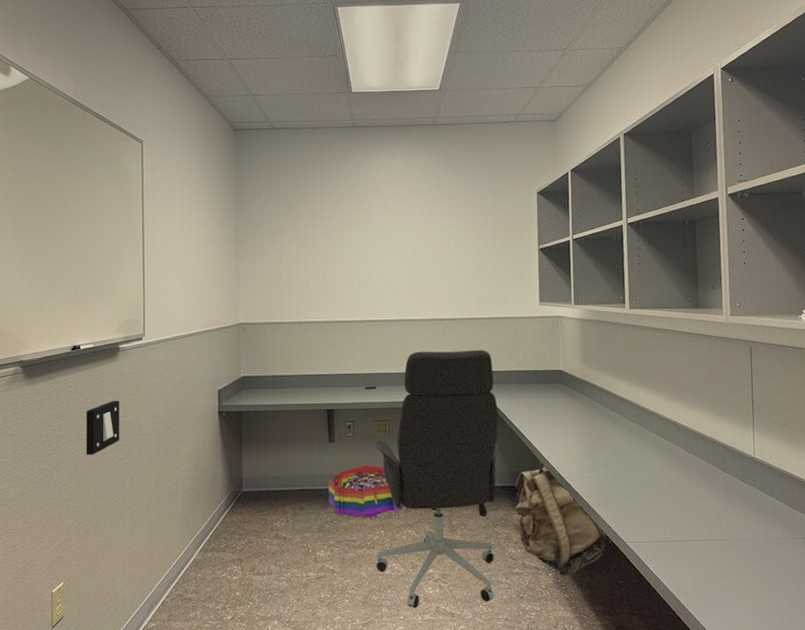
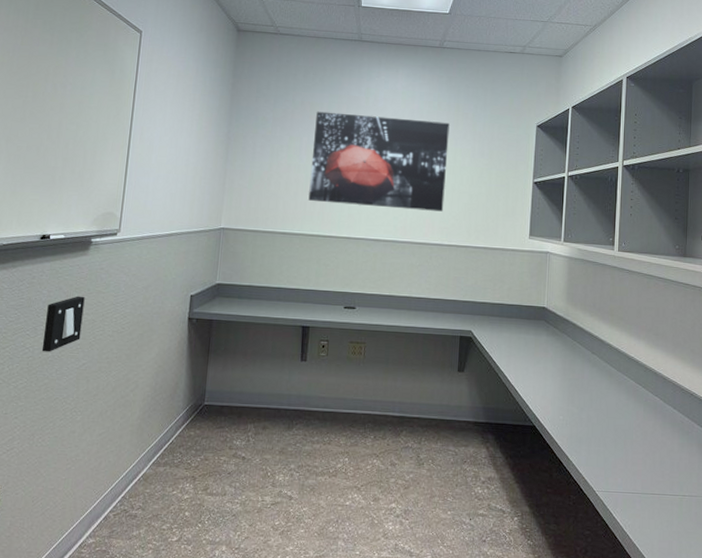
wall art: none [319,198,453,289] -> present [308,111,450,212]
storage bin: present [328,465,402,518] -> none [294,387,370,444]
office chair: present [374,349,498,609] -> none [336,274,478,544]
backpack: present [513,460,613,576] -> none [482,398,583,522]

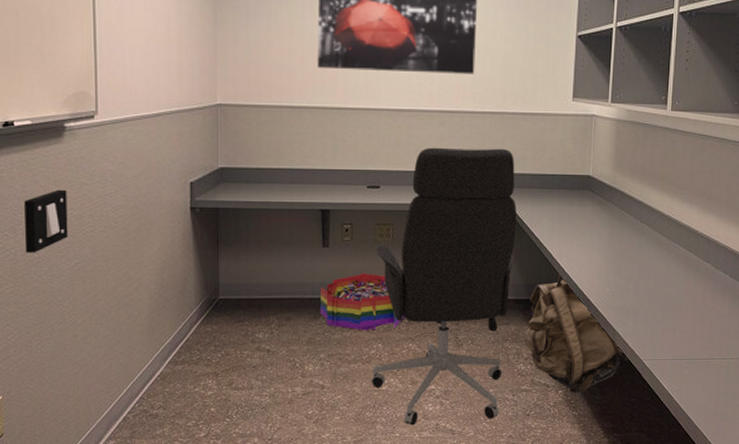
storage bin: none [294,387,370,444] -> present [321,273,404,331]
office chair: none [336,274,478,544] -> present [371,147,517,426]
backpack: none [482,398,583,522] -> present [525,272,629,394]

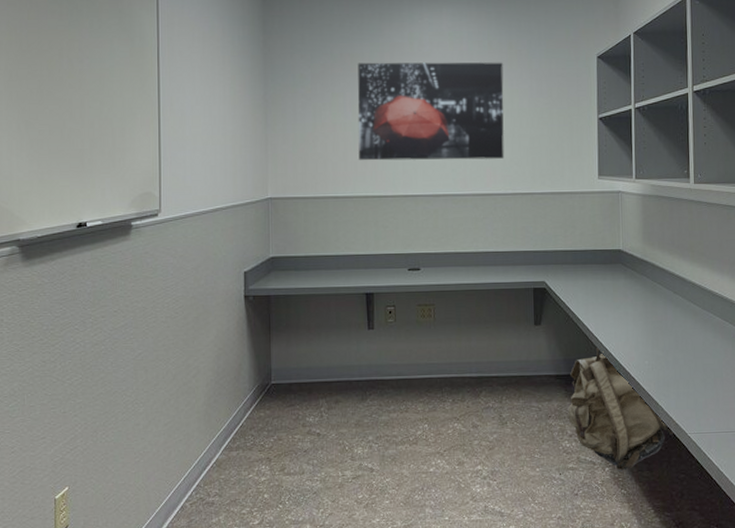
light switch: present [24,189,68,253] -> none [93,283,133,346]
storage bin: present [321,273,404,331] -> none [367,353,448,411]
office chair: present [371,147,517,426] -> none [418,227,553,508]

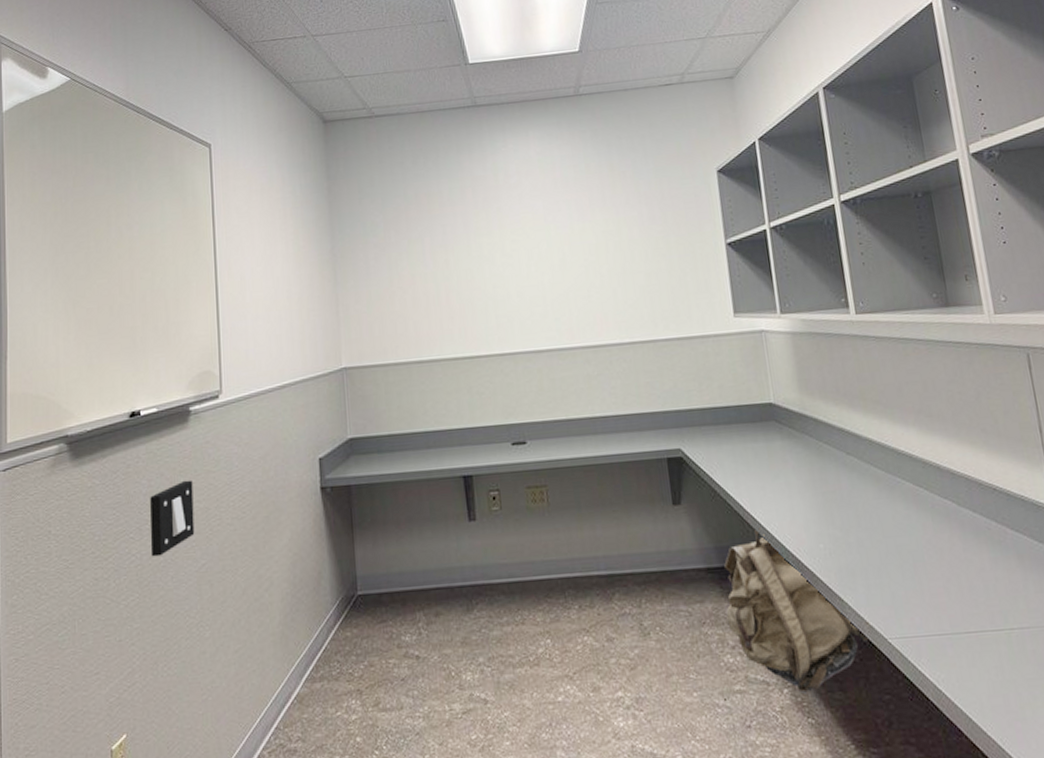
light switch: none [93,283,133,346] -> present [150,480,195,557]
wall art: present [357,62,504,161] -> none [435,187,617,316]

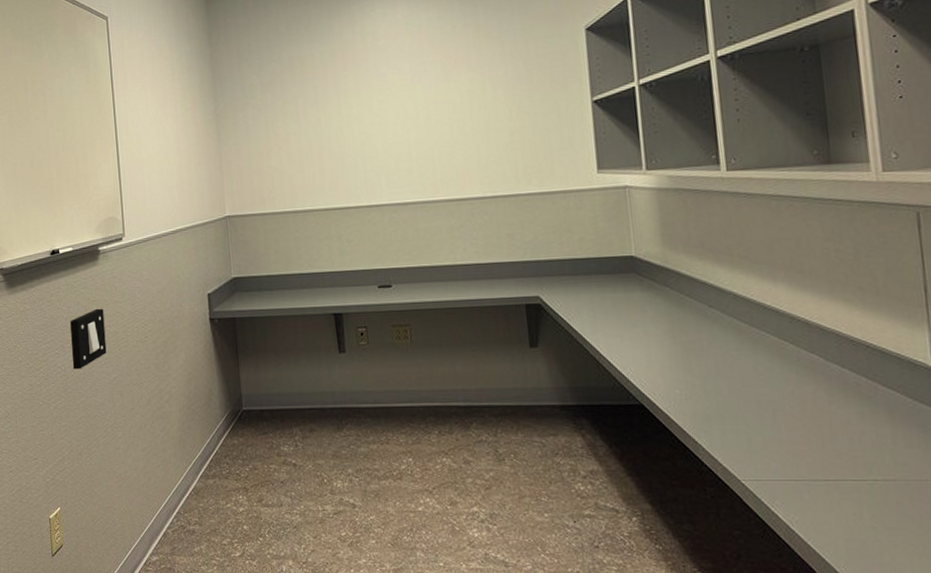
backpack: present [724,528,870,693] -> none [578,372,722,522]

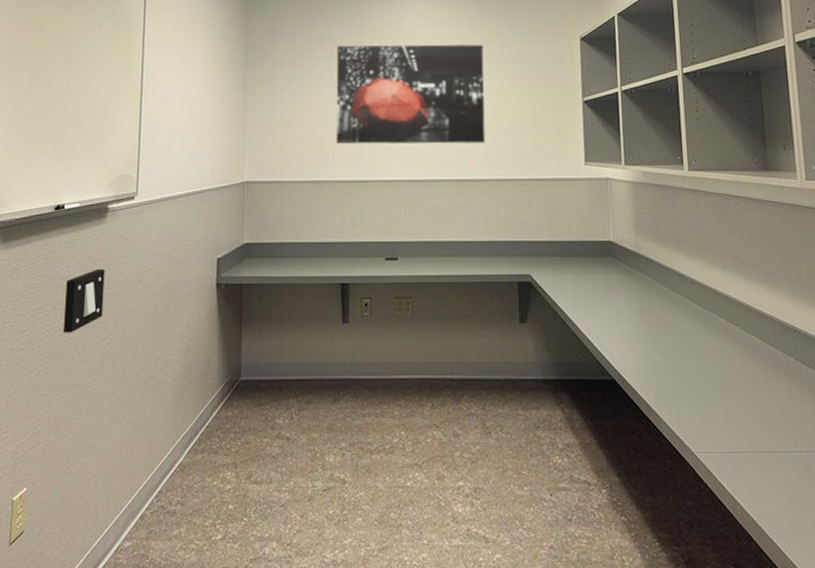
wall art: none [308,48,480,170] -> present [336,44,486,144]

